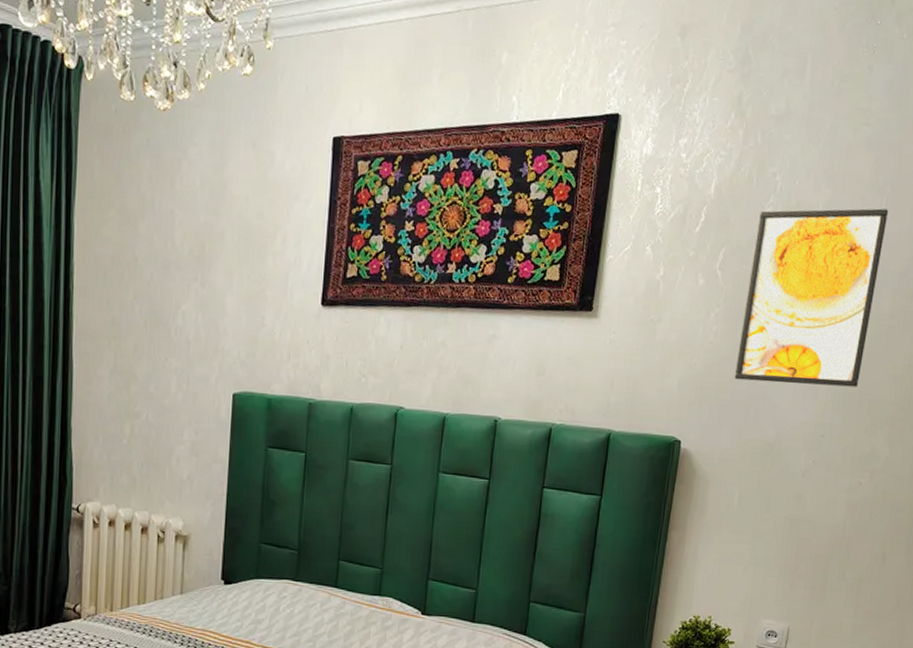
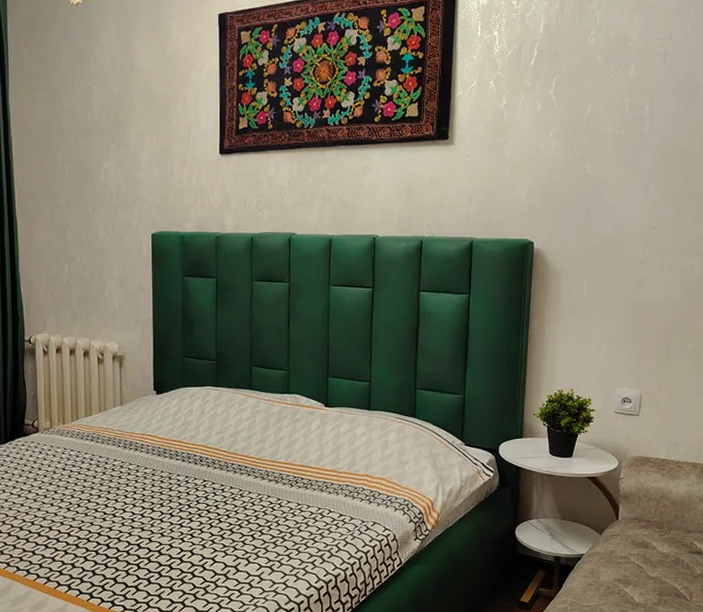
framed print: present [734,208,888,388] -> none [574,32,694,186]

